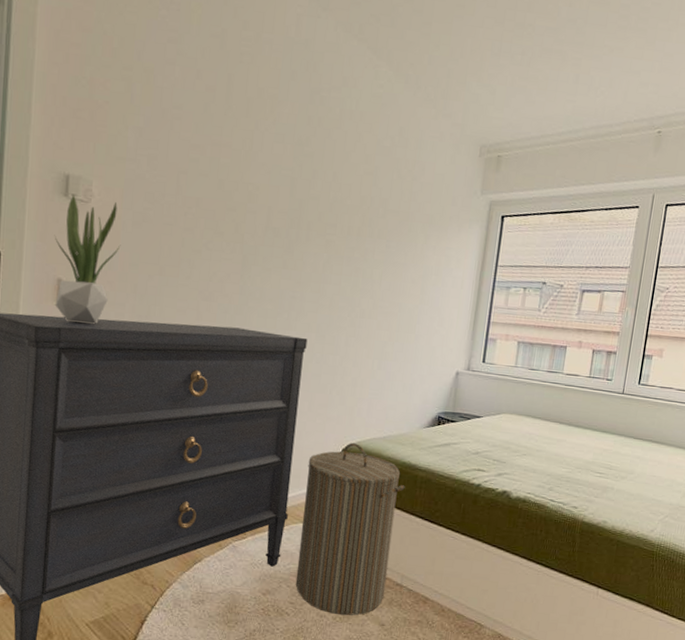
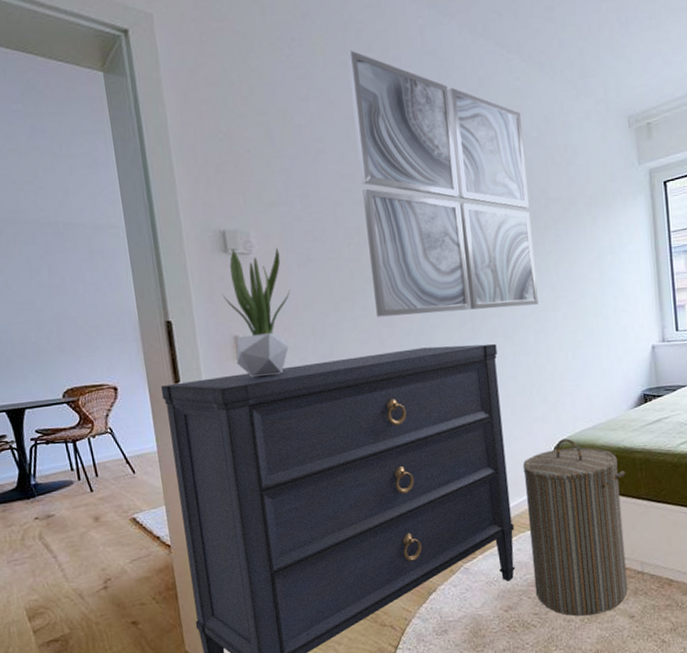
wall art: none [199,24,377,309] -> present [347,50,538,317]

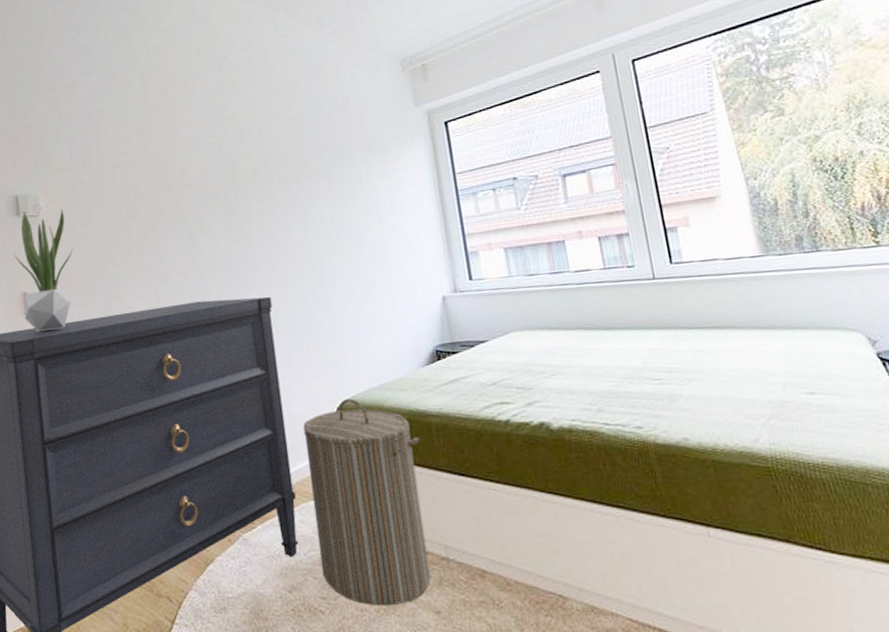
wall art: present [347,50,538,317] -> none [125,26,314,272]

